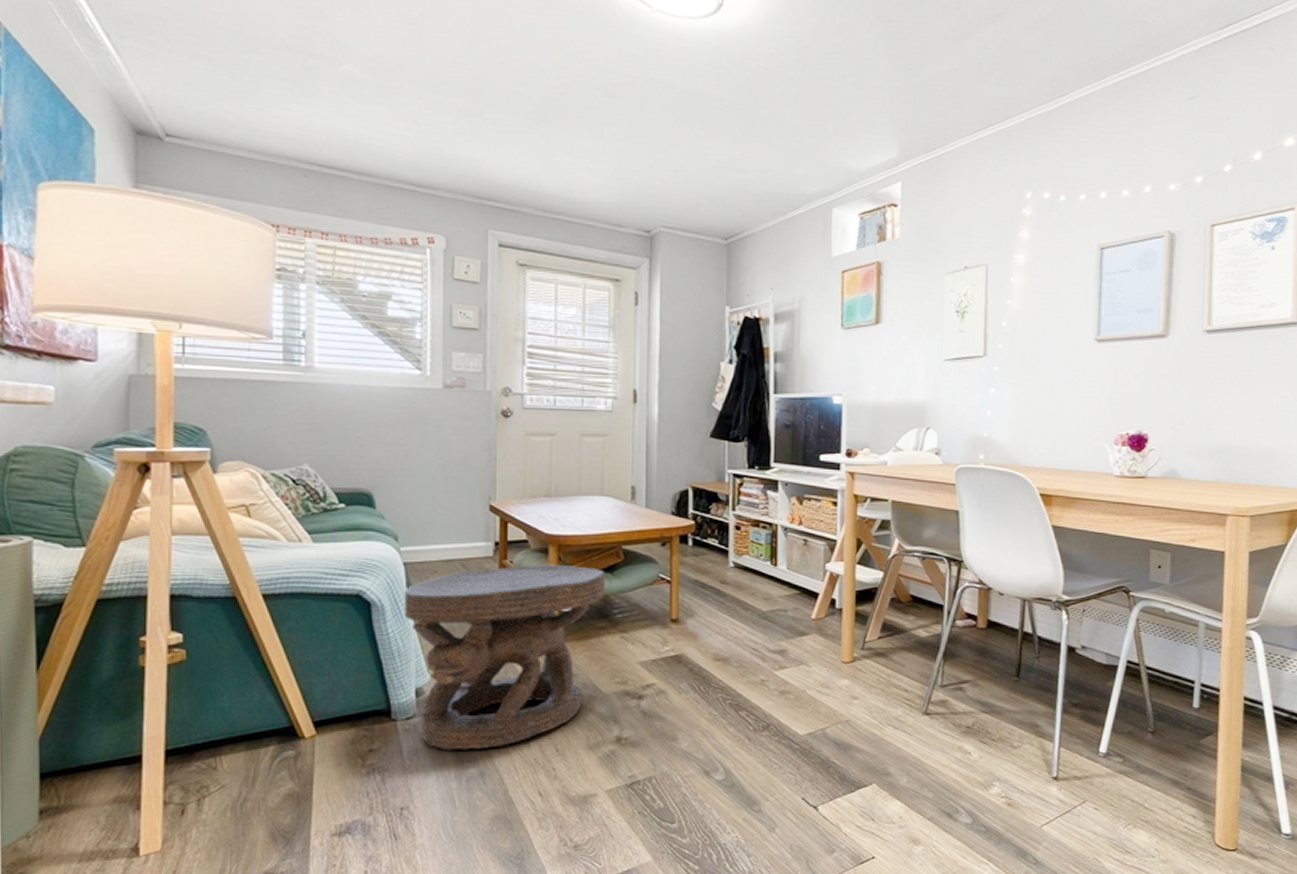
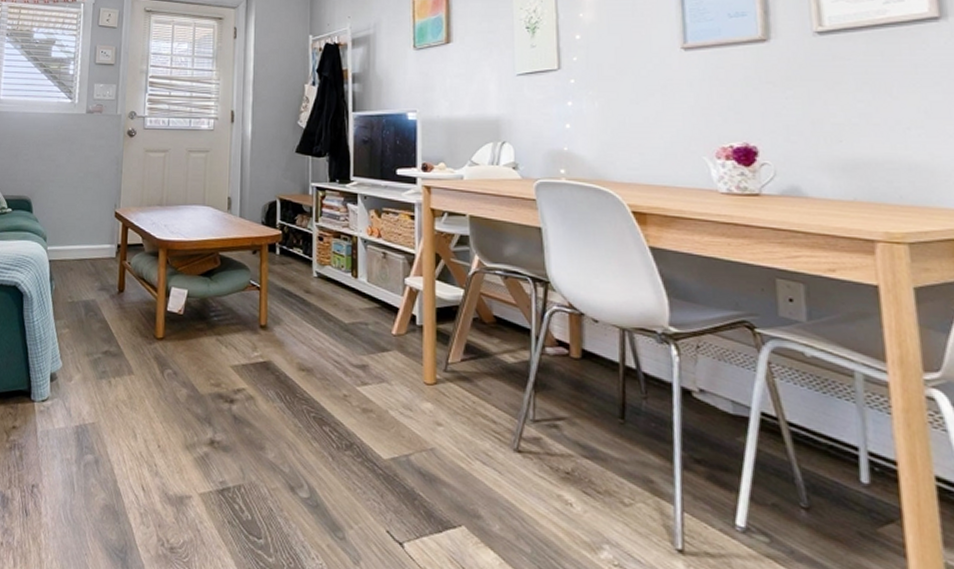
carved stool: present [404,564,606,751] -> none [46,266,205,438]

